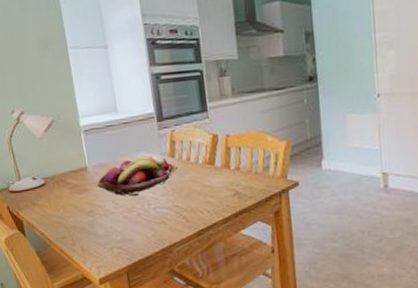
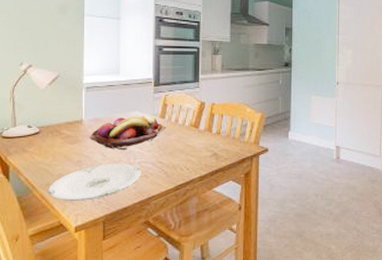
plate: none [65,210,158,254] -> present [48,164,141,202]

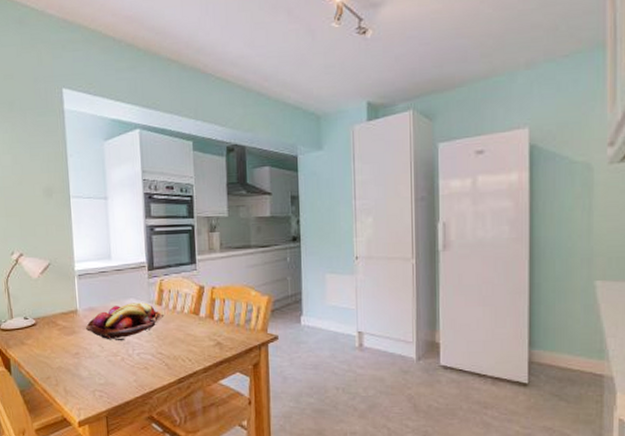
plate: present [48,164,141,202] -> none [49,355,141,396]

